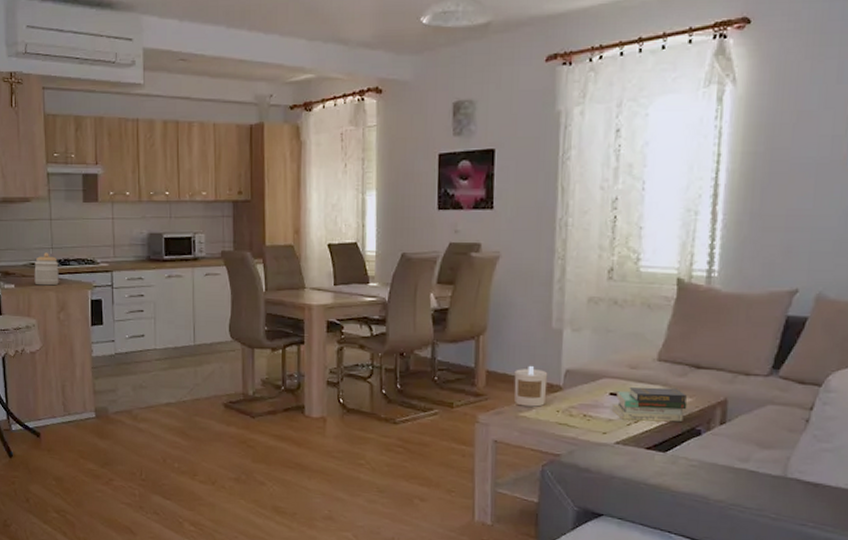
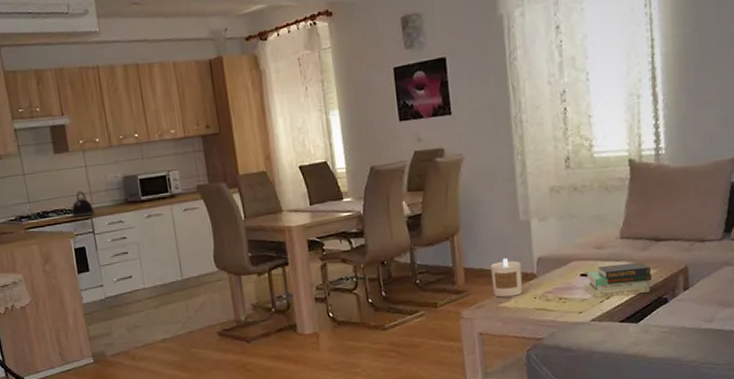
jar: present [34,252,59,286] -> none [13,207,41,241]
kettle: none [94,242,116,269] -> present [72,190,95,218]

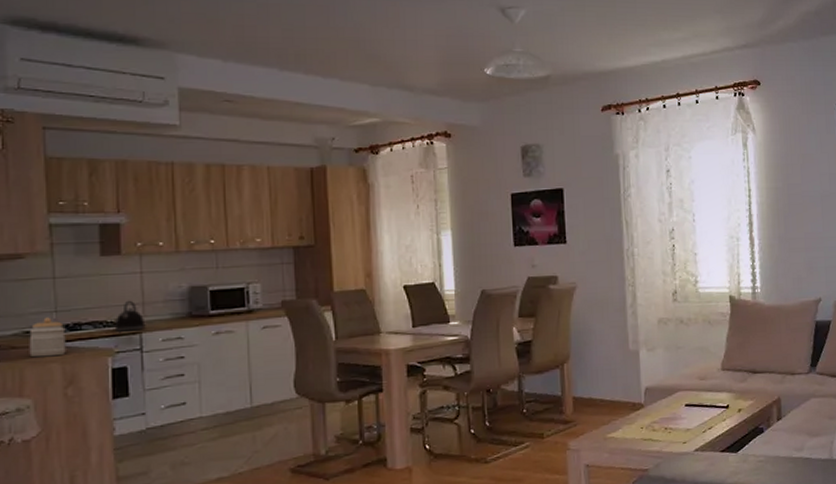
jar: none [13,207,41,241] -> present [29,317,66,358]
candle: present [490,258,523,298] -> none [599,387,631,428]
books: present [585,262,653,299] -> none [689,393,750,429]

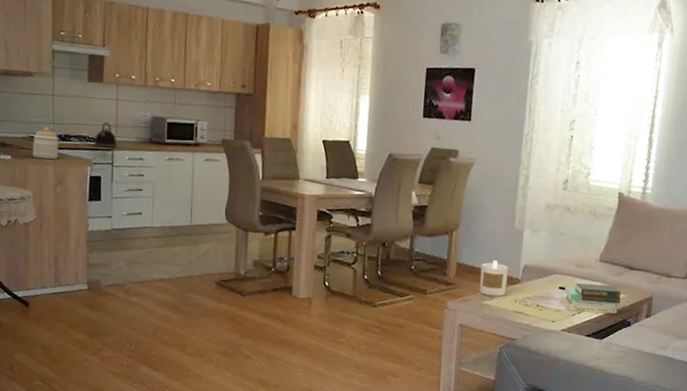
candle: none [599,387,631,428] -> present [479,260,509,297]
books: none [689,393,750,429] -> present [561,283,621,315]

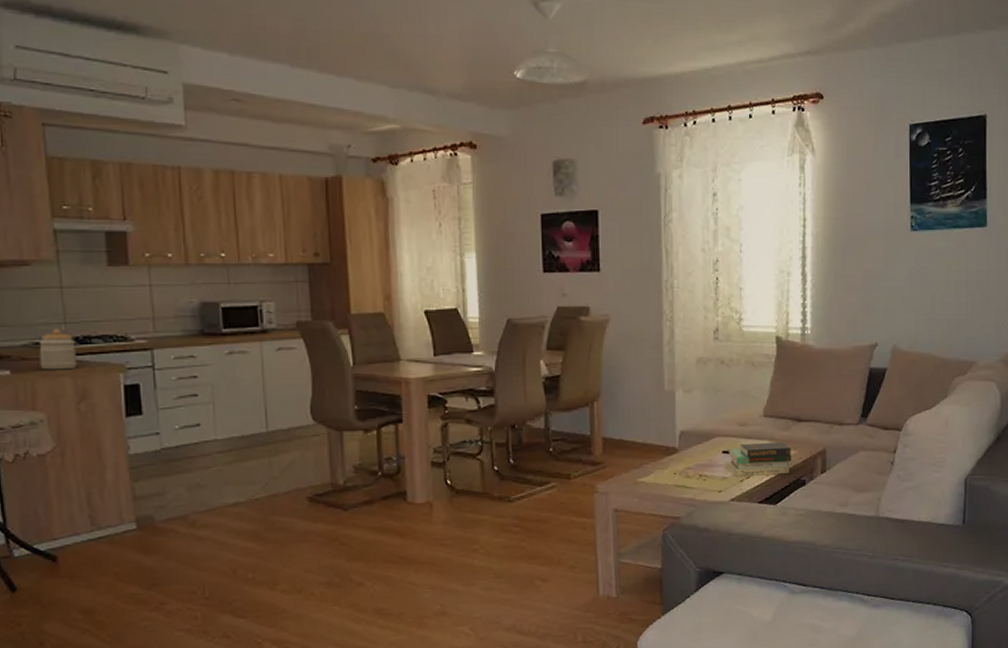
kettle: present [95,121,117,148] -> none [126,314,157,347]
candle: present [479,260,509,297] -> none [631,429,663,472]

